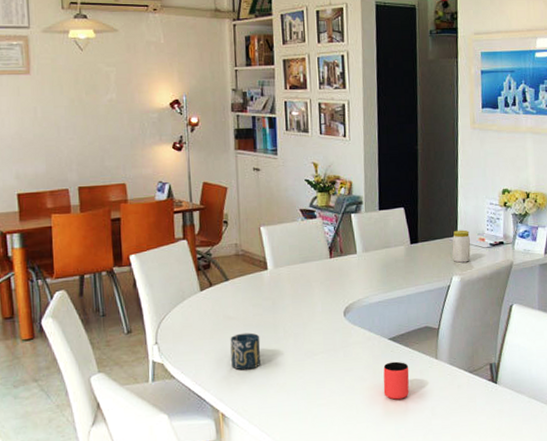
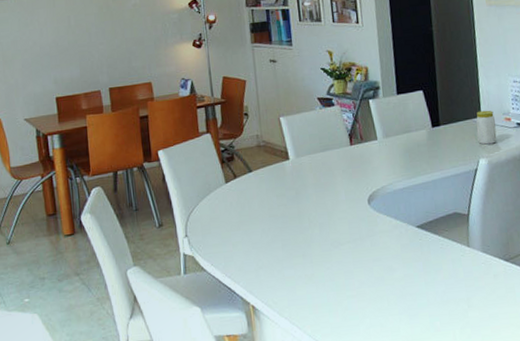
cup: present [230,332,261,370] -> none [256,223,288,262]
cup: present [383,361,410,400] -> none [412,250,442,291]

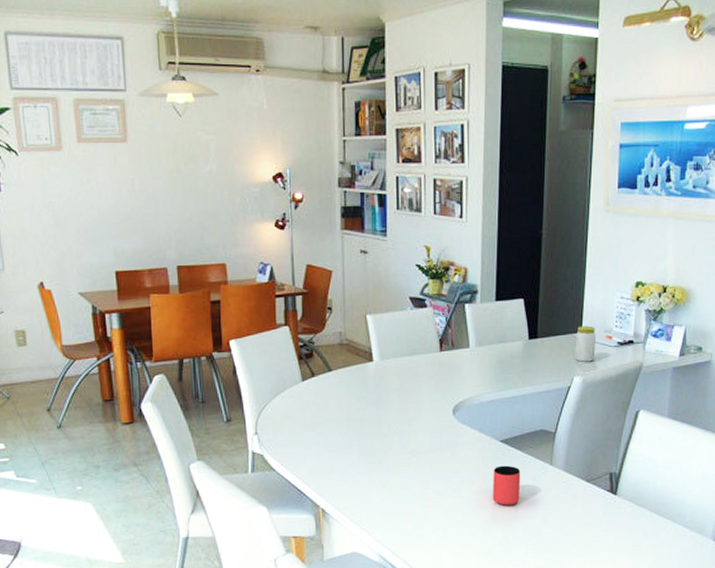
cup: none [412,250,442,291] -> present [492,465,521,506]

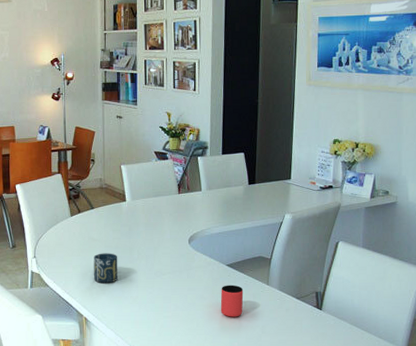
cup: none [332,427,364,466] -> present [93,253,118,284]
jar: present [575,326,597,362] -> none [285,174,303,203]

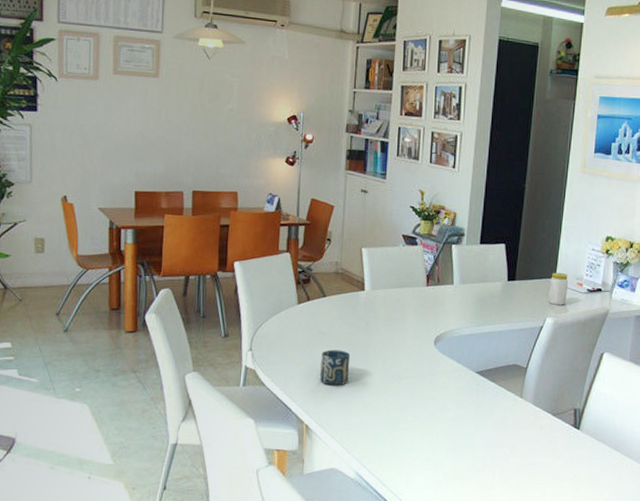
cup: present [220,285,244,317] -> none [465,395,493,433]
jar: none [285,174,303,203] -> present [548,272,569,305]

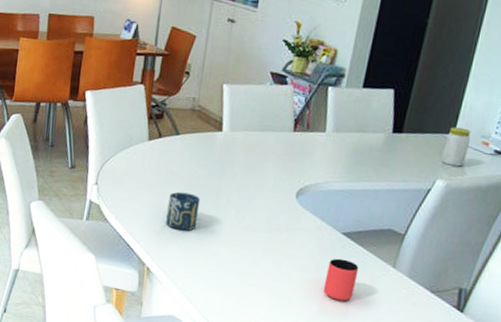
cup: none [465,395,493,433] -> present [323,258,359,301]

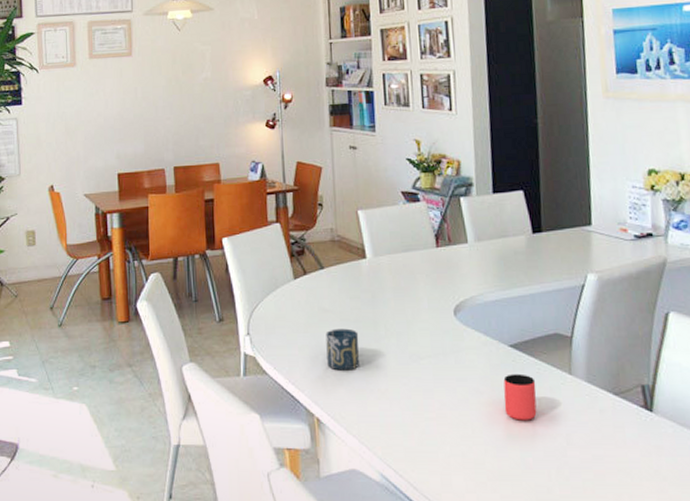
jar: present [441,126,471,167] -> none [584,218,610,258]

